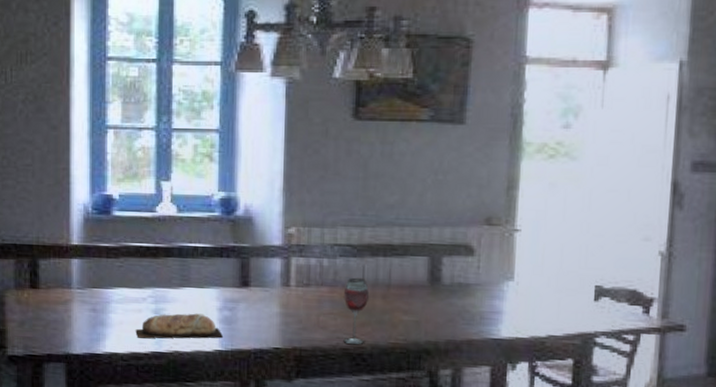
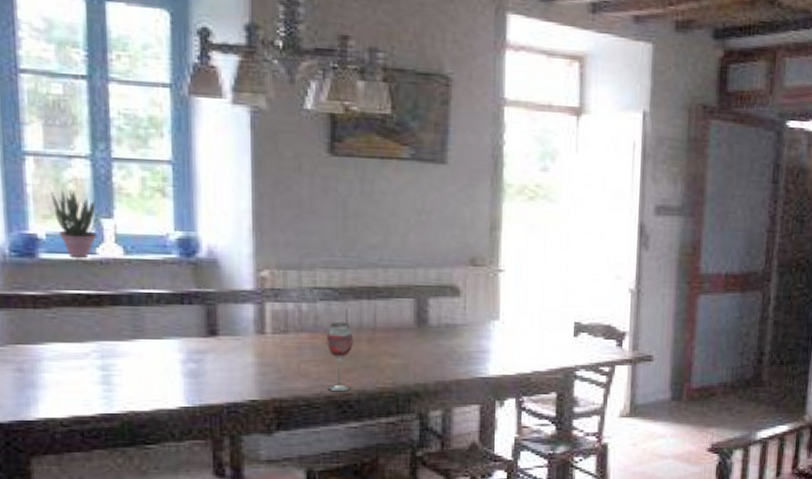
potted plant: none [124,157,158,215] -> present [50,190,97,257]
bread loaf: present [135,313,224,339] -> none [77,368,190,399]

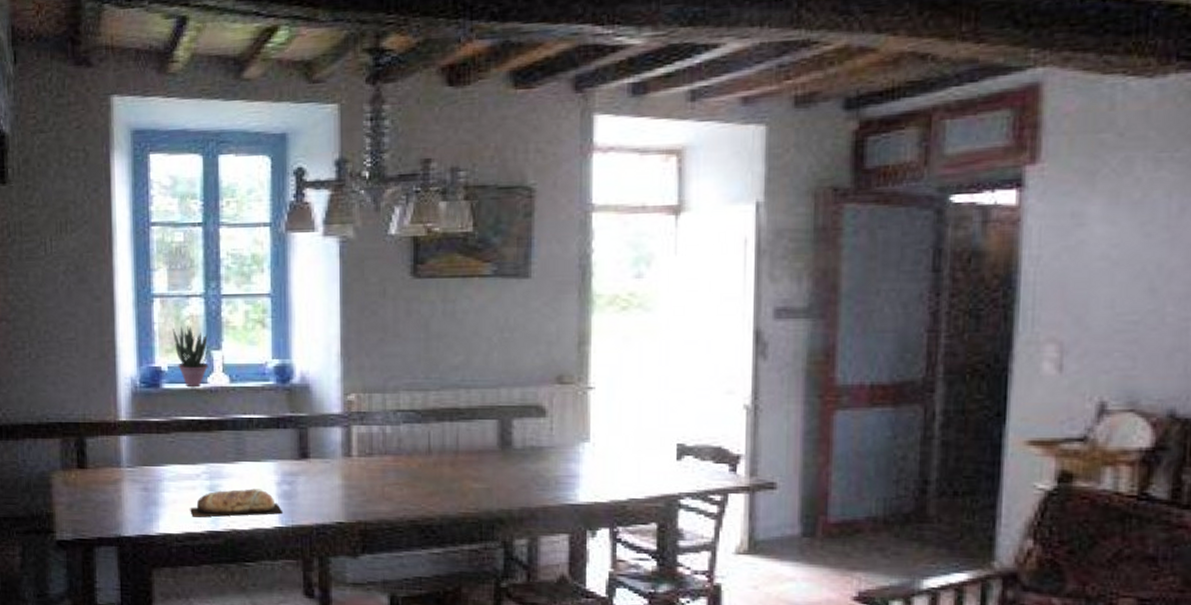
bread loaf: none [77,368,190,399] -> present [190,488,284,517]
wineglass: present [326,322,353,392] -> none [409,444,435,517]

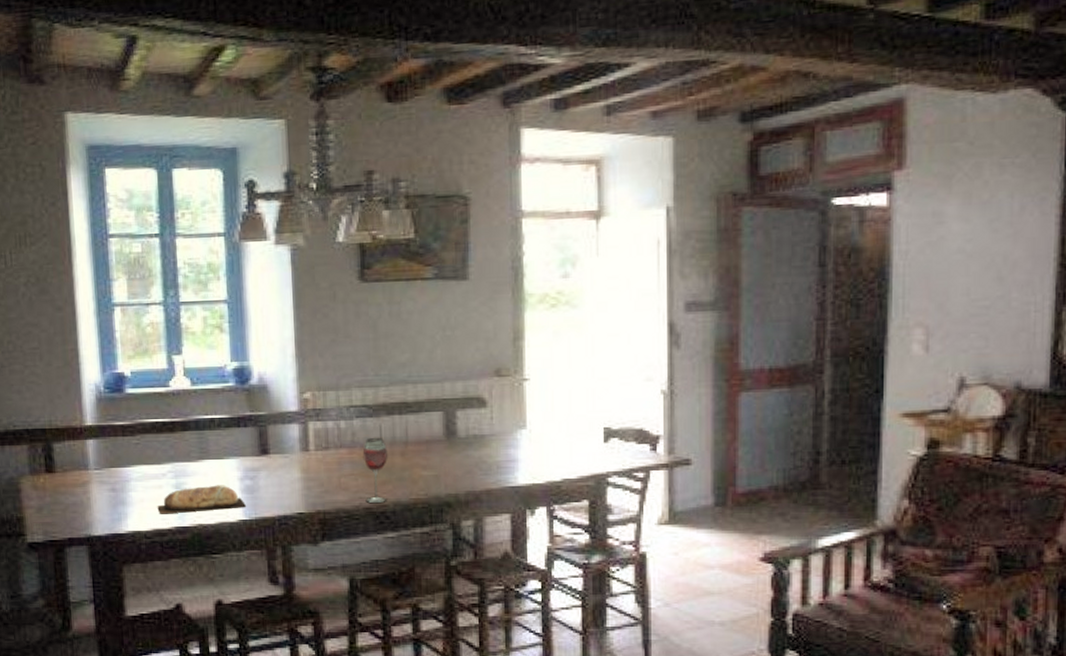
potted plant: present [172,326,208,386] -> none [133,333,170,390]
wineglass: none [409,444,435,517] -> present [362,437,387,504]

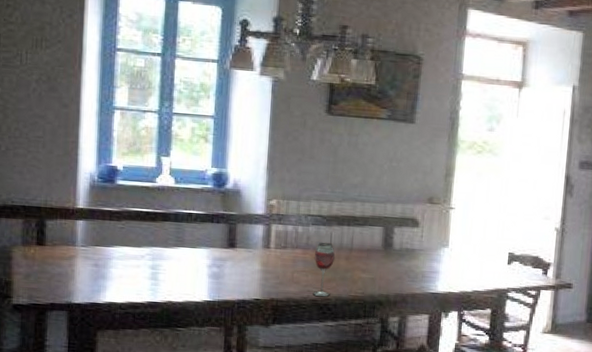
bread loaf: present [157,485,247,514] -> none [134,269,212,291]

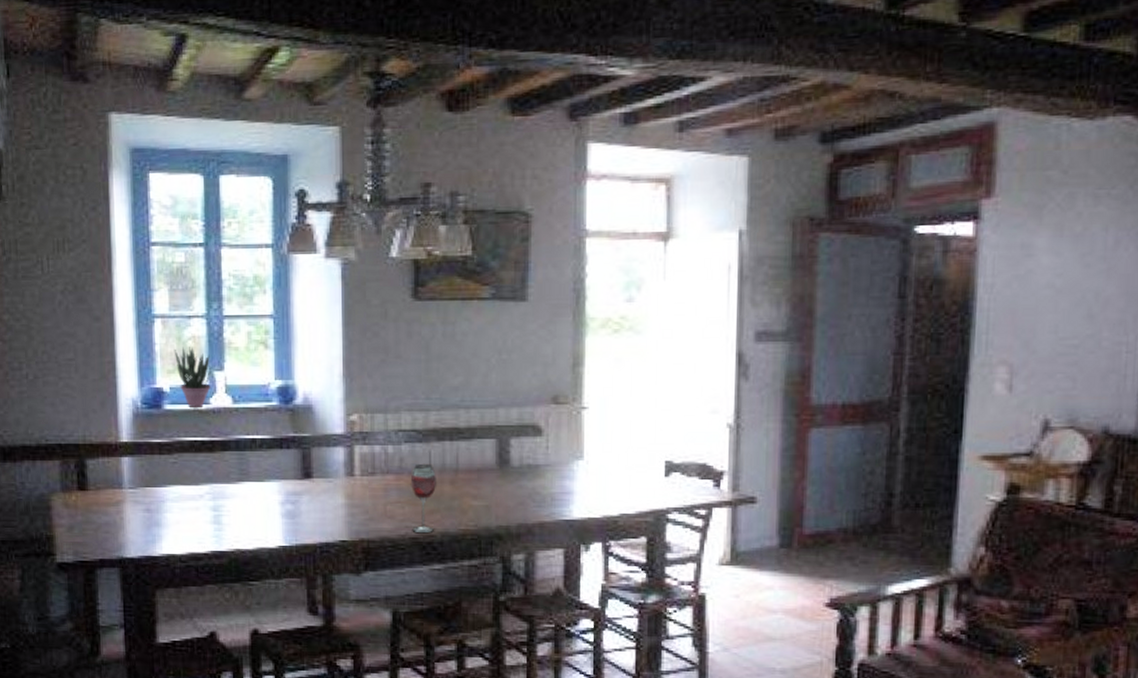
potted plant: none [129,135,159,185] -> present [174,347,211,407]

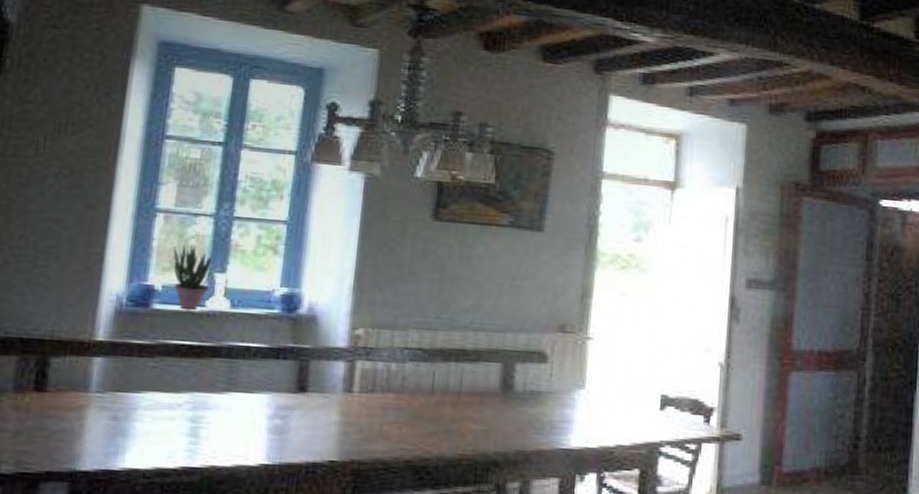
wineglass: present [410,463,436,534] -> none [407,383,438,457]

